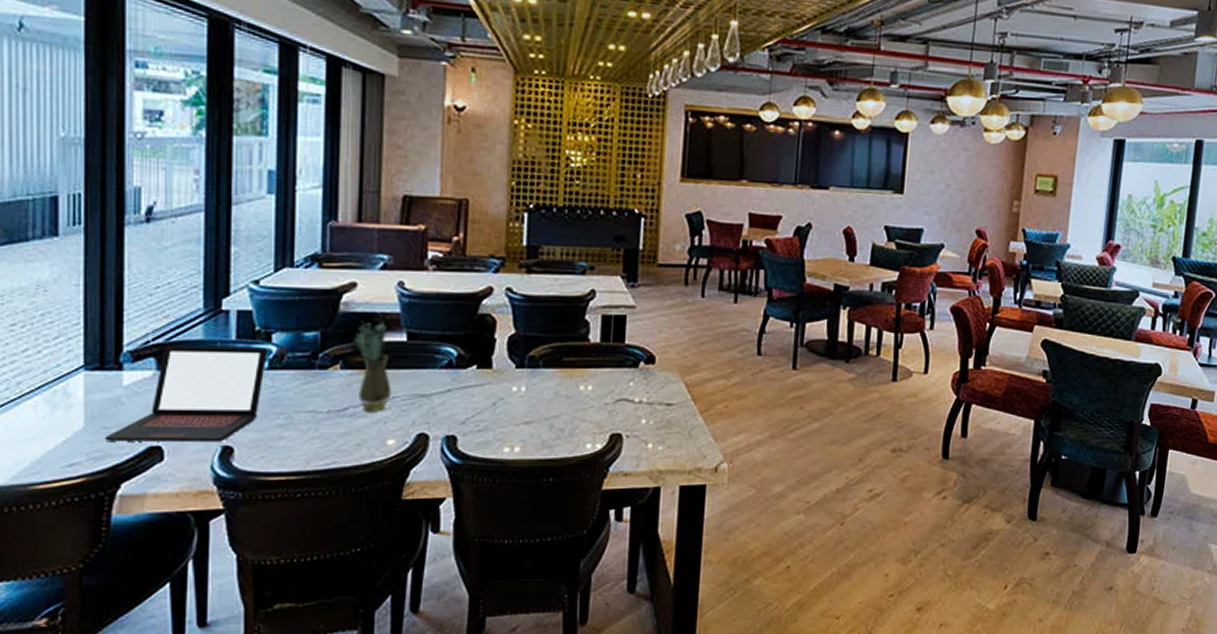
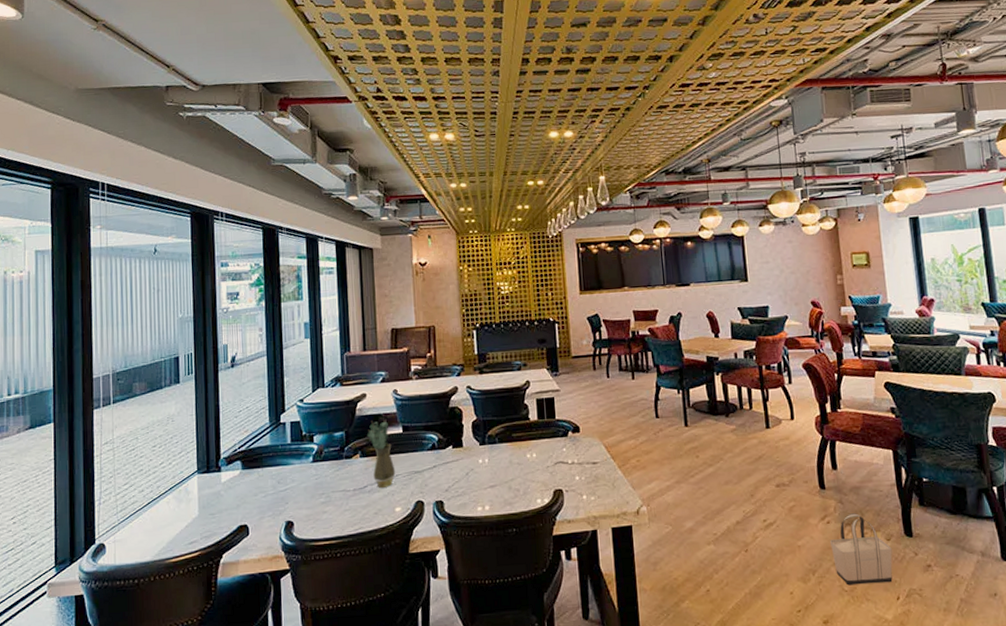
laptop: present [104,345,268,442] -> none [211,447,312,524]
shopping bag: none [941,489,1010,570] -> present [829,513,893,586]

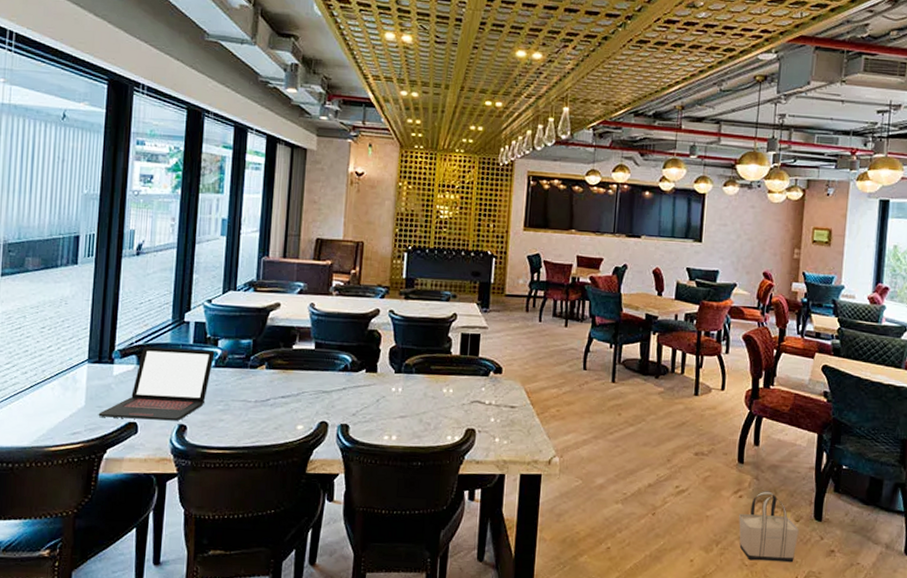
laptop: none [211,447,312,524] -> present [98,346,215,421]
vase: present [366,420,396,488] -> none [275,332,302,403]

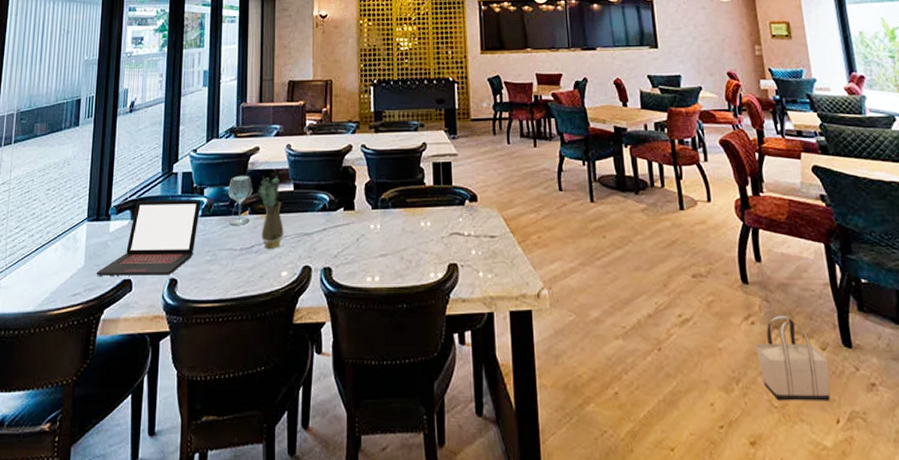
wine glass: none [243,329,271,379] -> present [227,175,252,225]
vase: none [275,332,302,403] -> present [257,176,284,249]

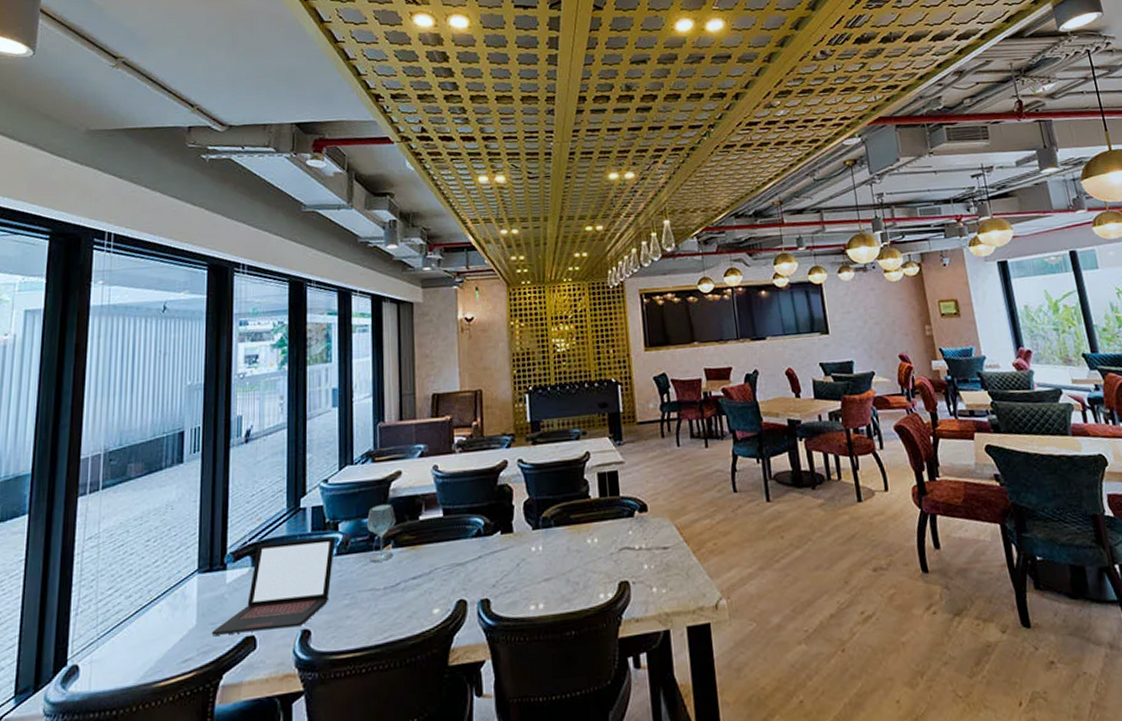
vase: present [257,176,284,249] -> none [400,502,434,585]
shopping bag: present [754,315,830,402] -> none [937,600,1012,690]

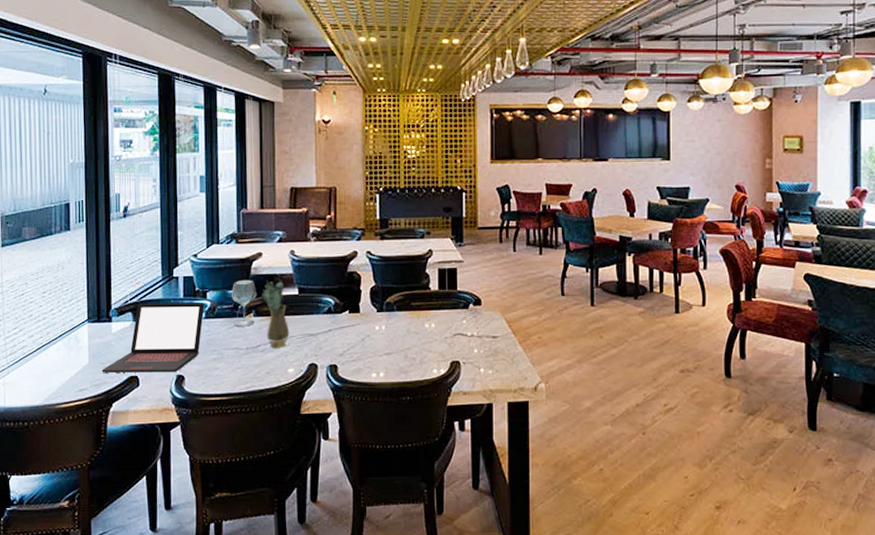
vase: none [400,502,434,585] -> present [261,280,290,348]

